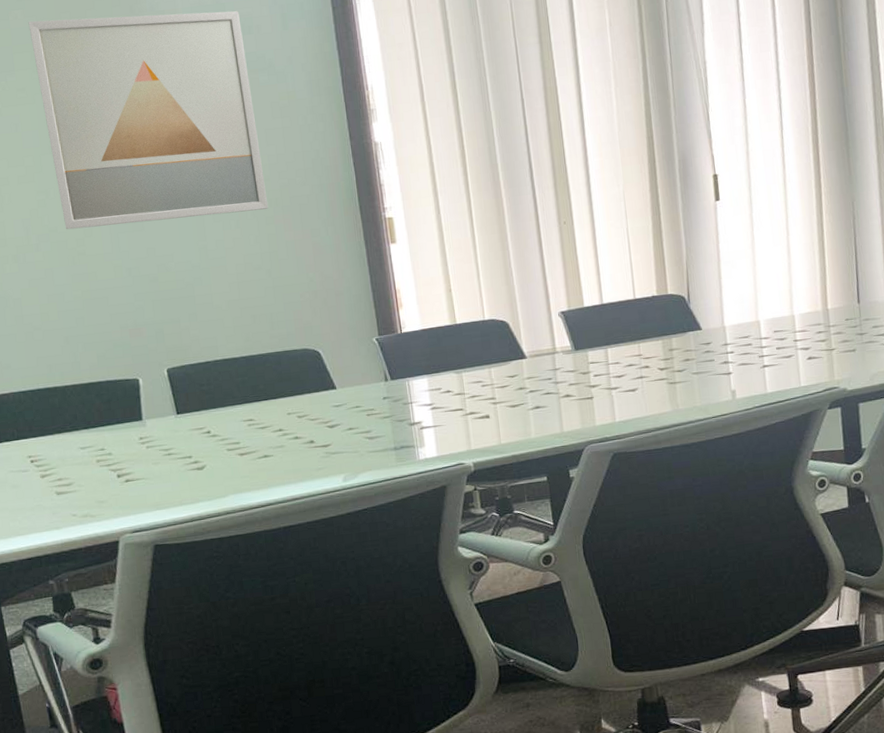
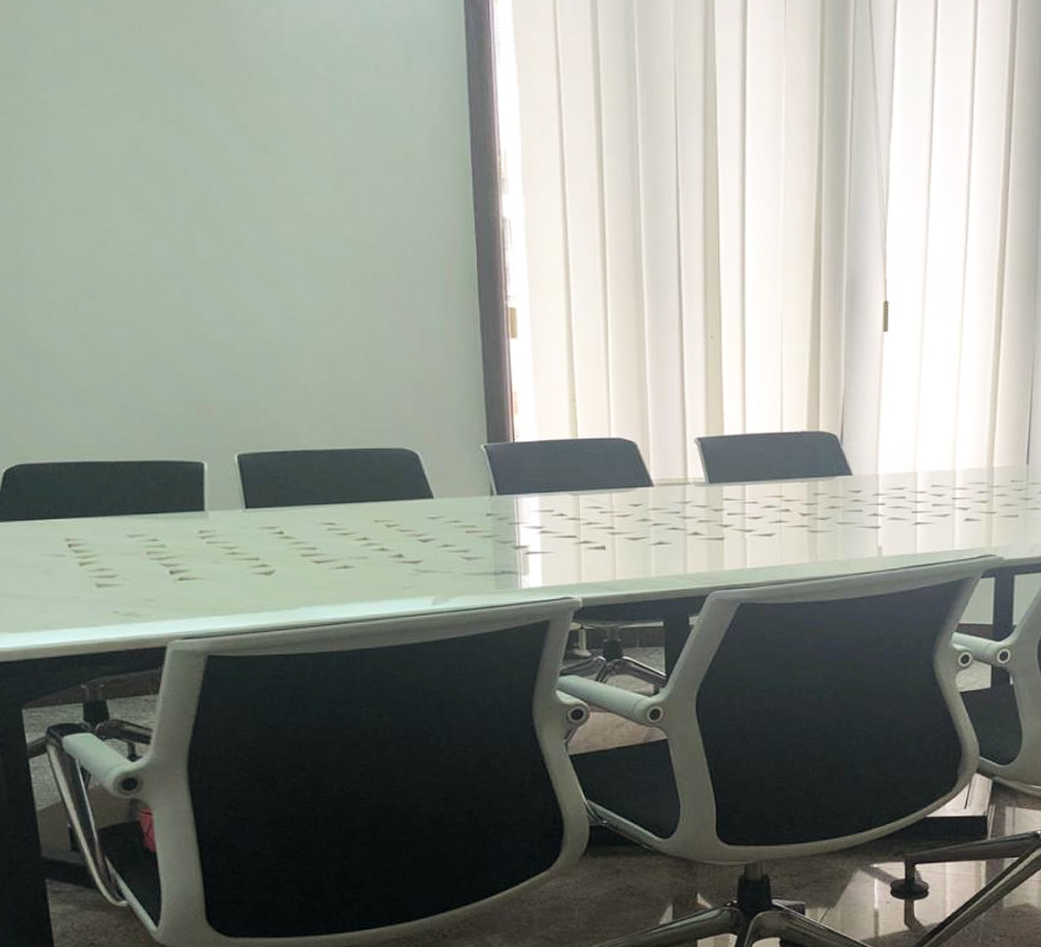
wall art: present [28,11,269,230] -> none [100,21,372,281]

